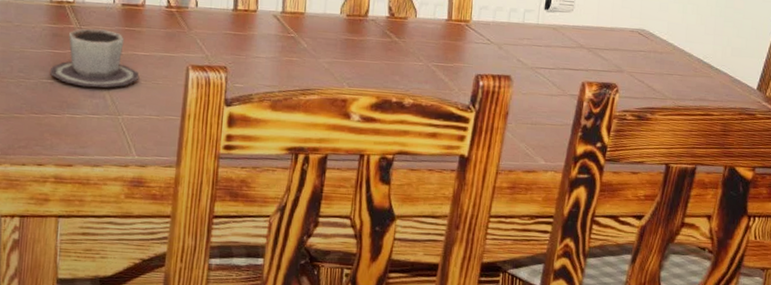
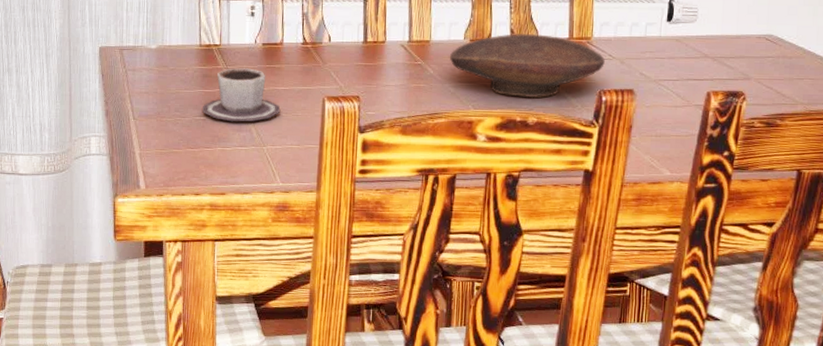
decorative bowl: none [325,11,483,79] -> present [450,34,605,98]

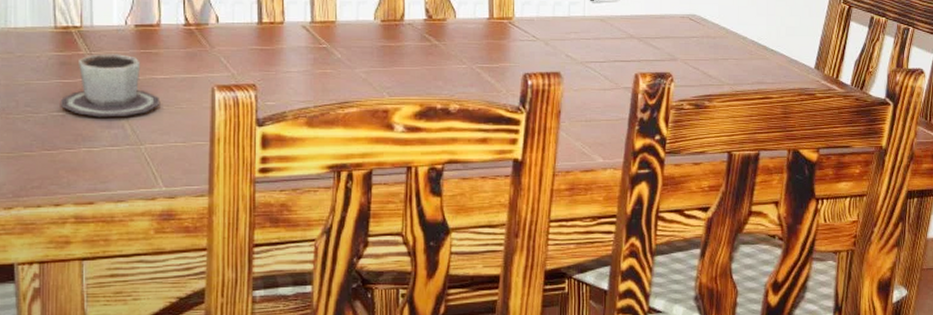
decorative bowl: present [450,34,605,98] -> none [359,13,528,84]

